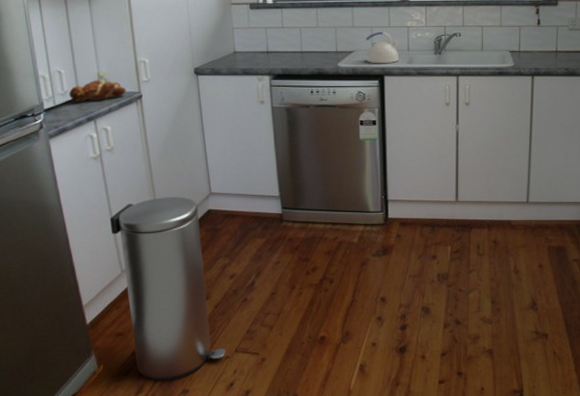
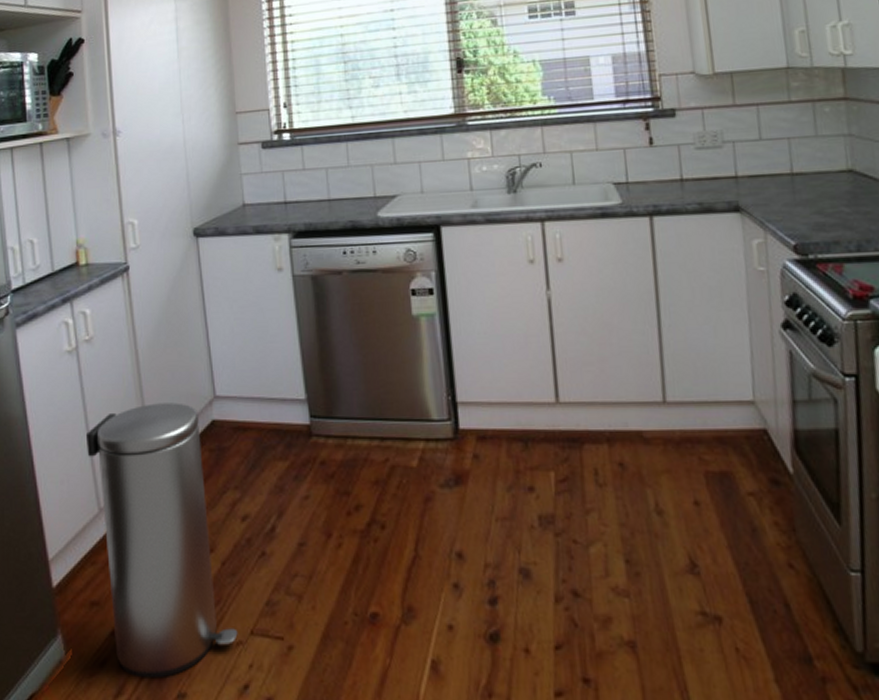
bread loaf: present [68,80,127,103] -> none [41,249,110,280]
kettle: present [366,31,399,64] -> none [412,166,459,211]

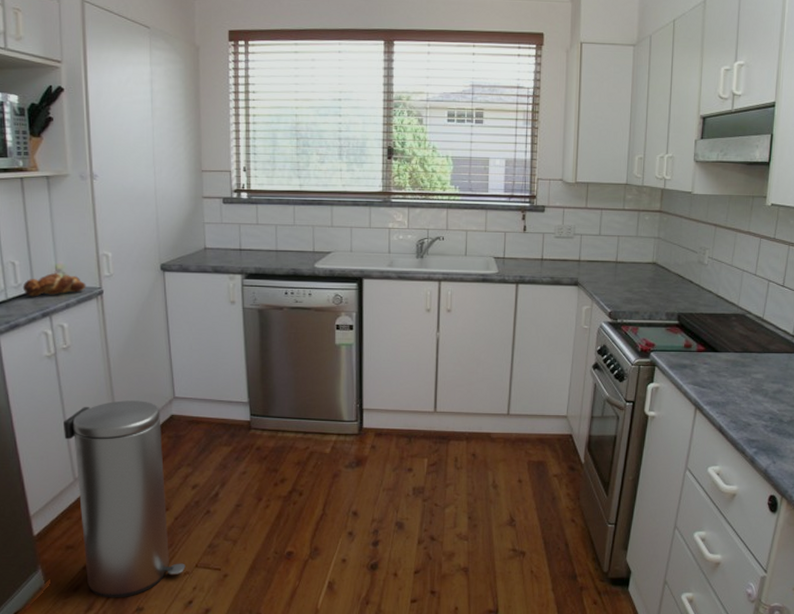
bread loaf: none [41,249,110,280] -> present [22,273,86,297]

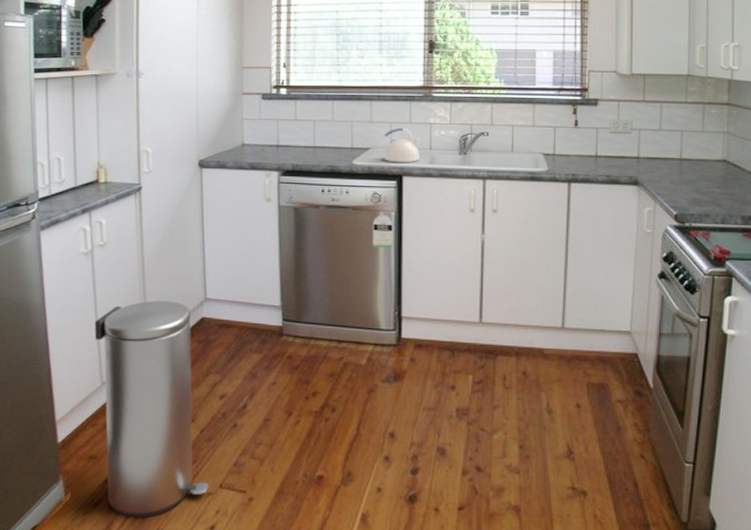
bread loaf: present [22,273,86,297] -> none [65,169,126,193]
kettle: none [344,232,380,266] -> present [383,127,421,163]

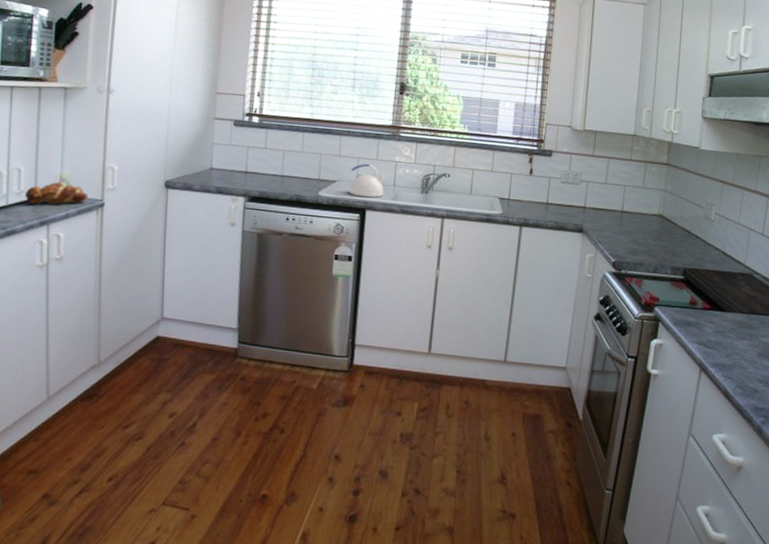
bread loaf: none [65,169,126,193] -> present [24,182,89,205]
pedal bin: present [94,300,209,518] -> none [43,317,152,534]

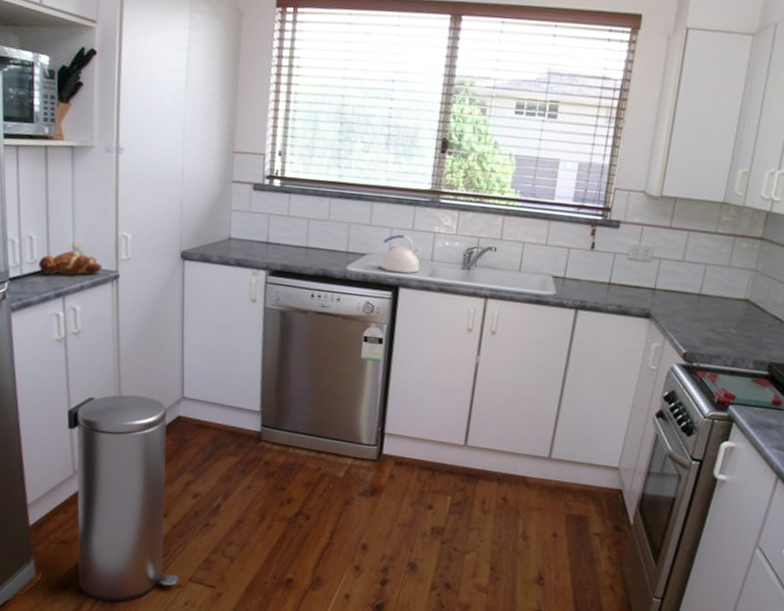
pedal bin: none [43,317,152,534] -> present [67,394,179,603]

